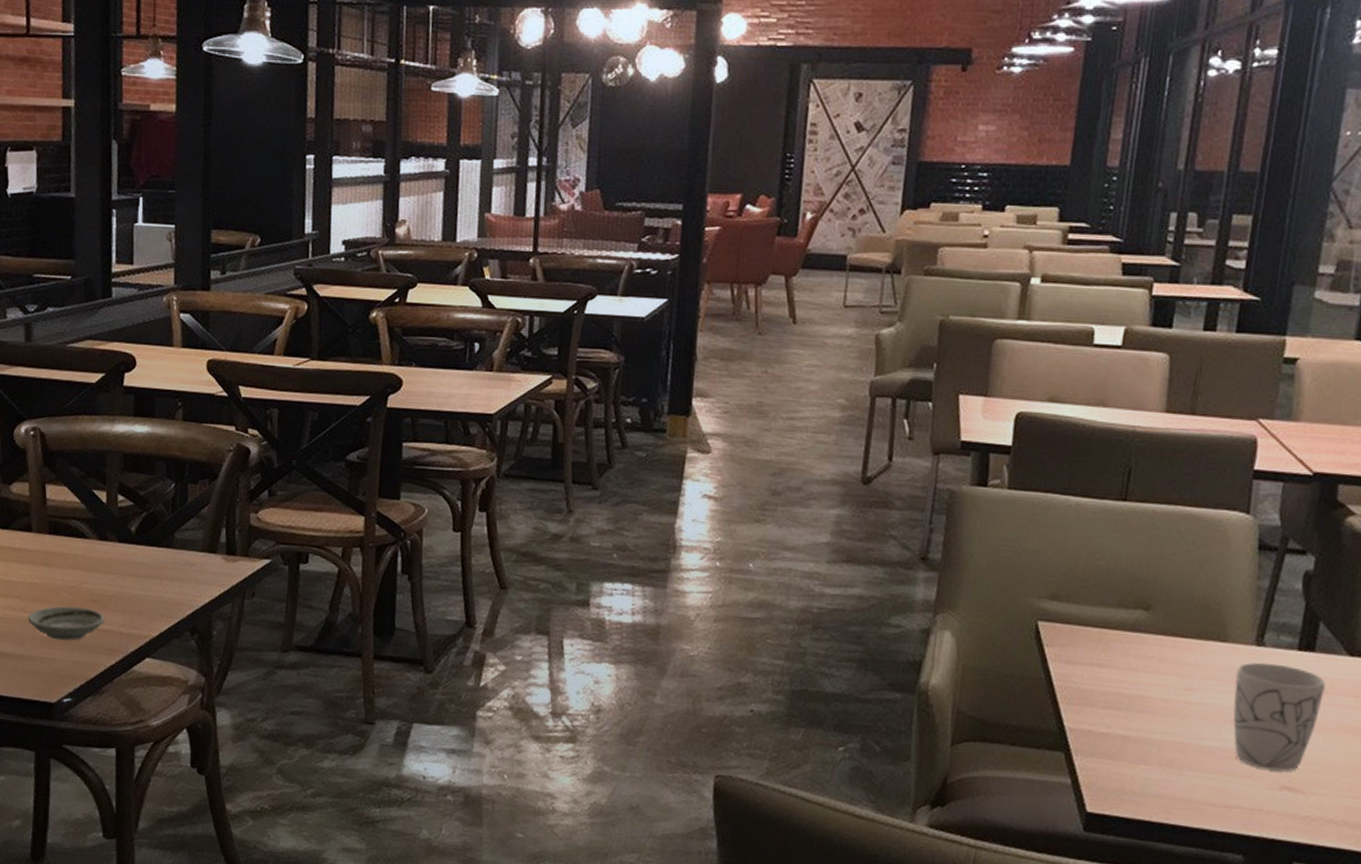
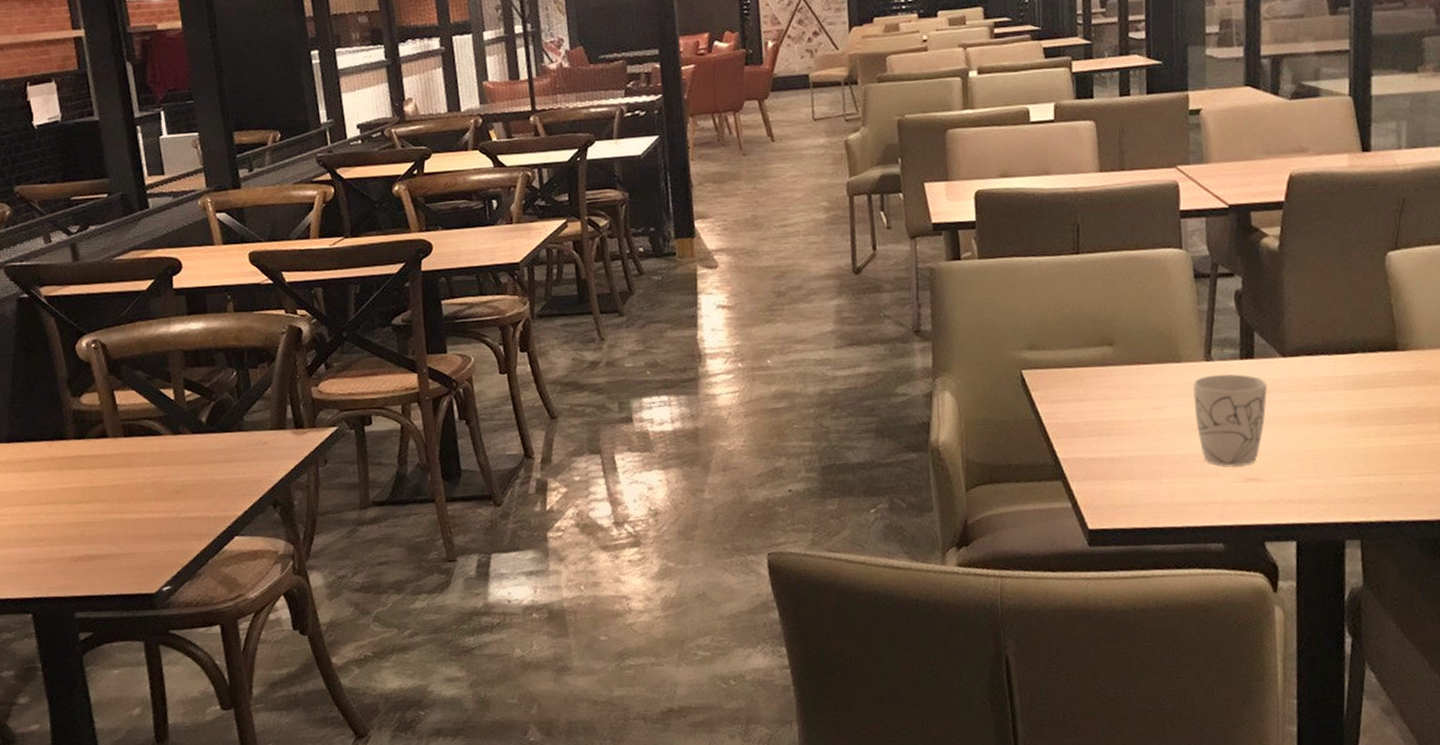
saucer: present [28,606,105,641] -> none [117,500,191,534]

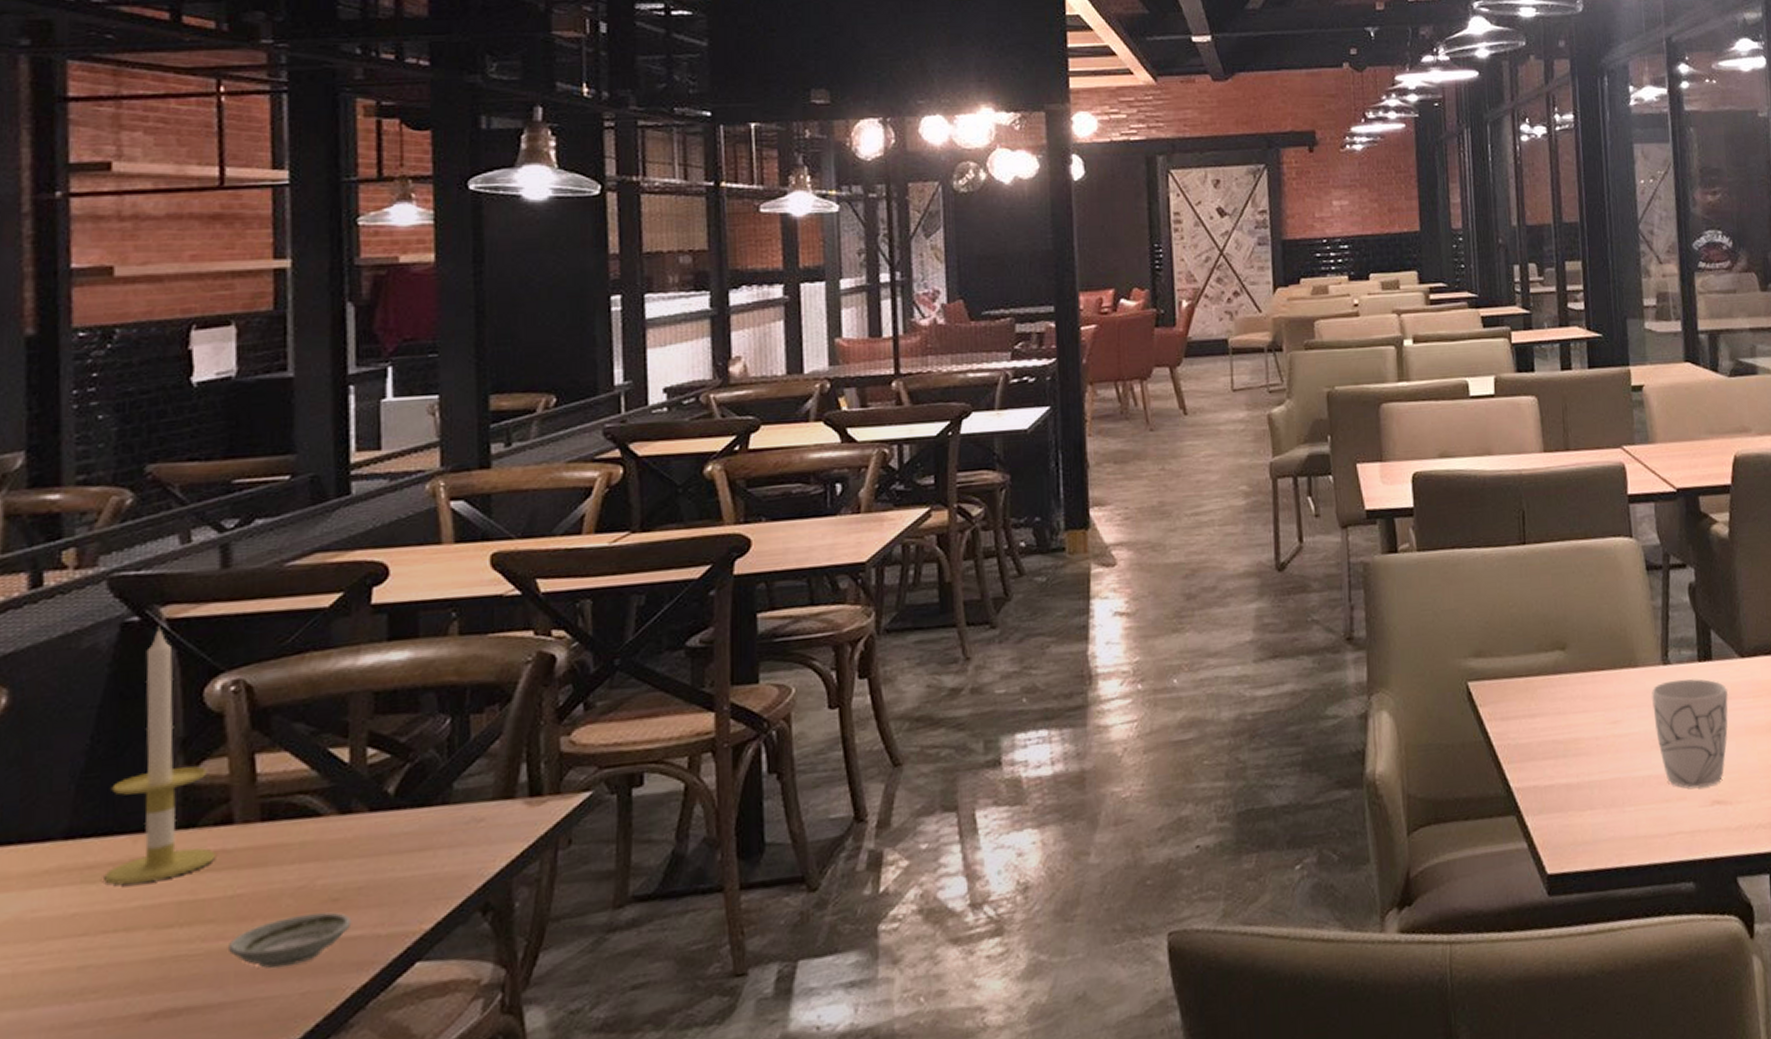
candle: none [30,301,101,474] -> present [104,626,216,885]
saucer: none [117,500,191,534] -> present [229,912,352,969]

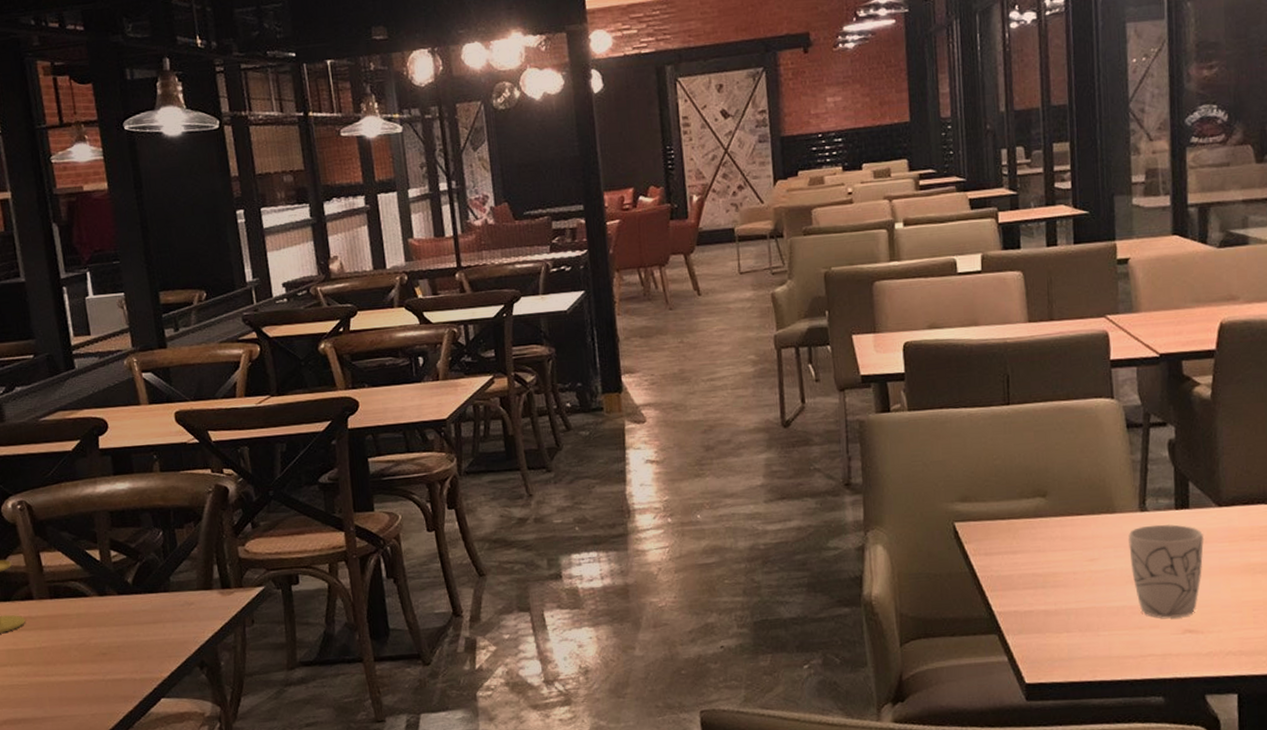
saucer: present [229,912,352,969] -> none [42,662,117,697]

